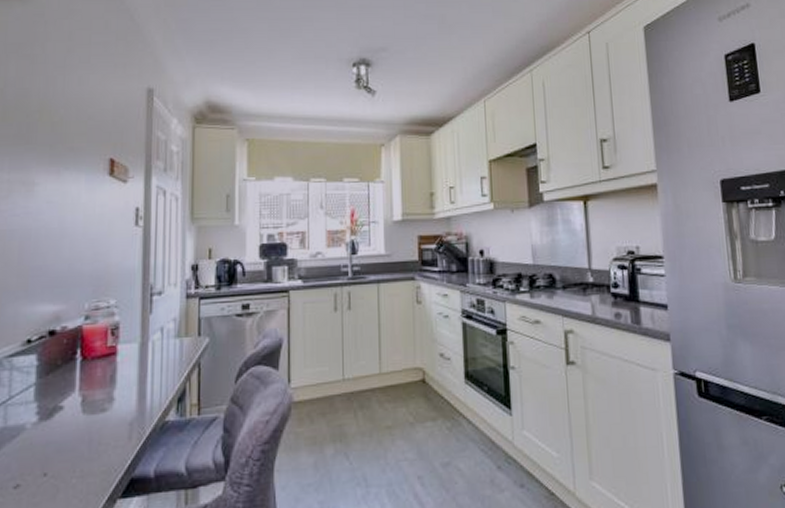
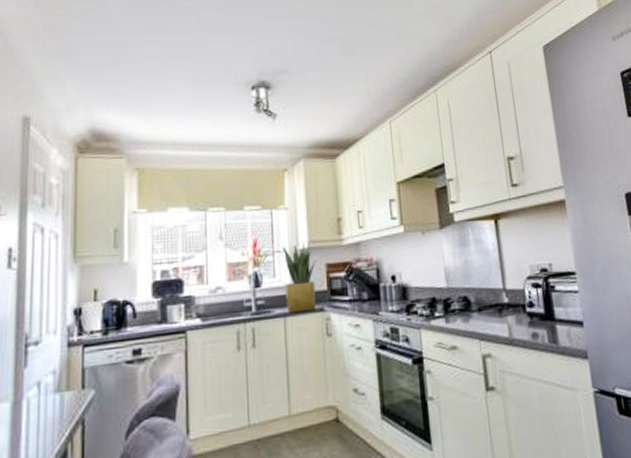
planter: none [377,216,409,280] -> present [282,244,317,313]

